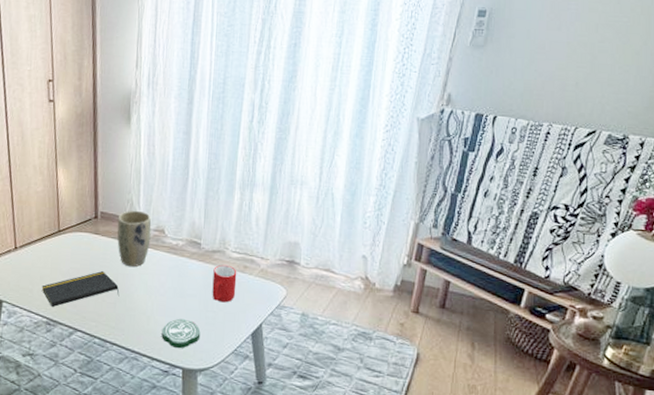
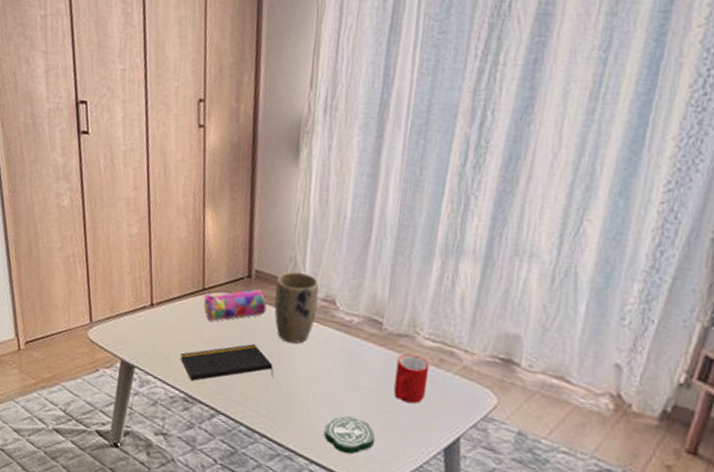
pencil case: none [59,226,111,256] -> present [203,288,267,321]

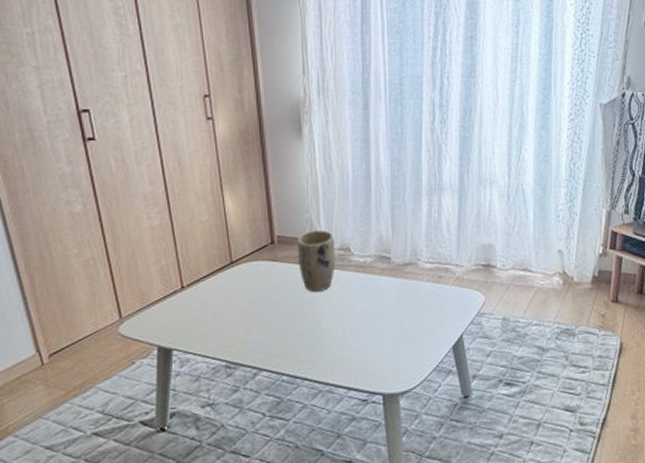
notepad: present [179,344,274,382] -> none [217,301,306,349]
pencil case: present [203,288,267,321] -> none [232,251,292,290]
coaster: present [324,415,376,454] -> none [357,341,399,374]
cup: present [393,353,430,404] -> none [406,277,433,318]

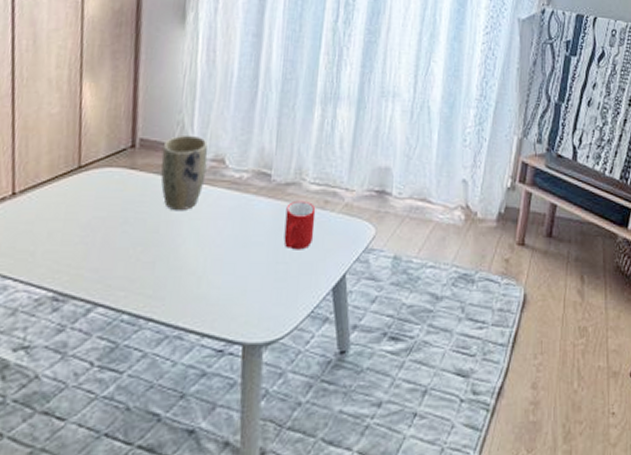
cup: none [406,277,433,318] -> present [284,200,316,250]

